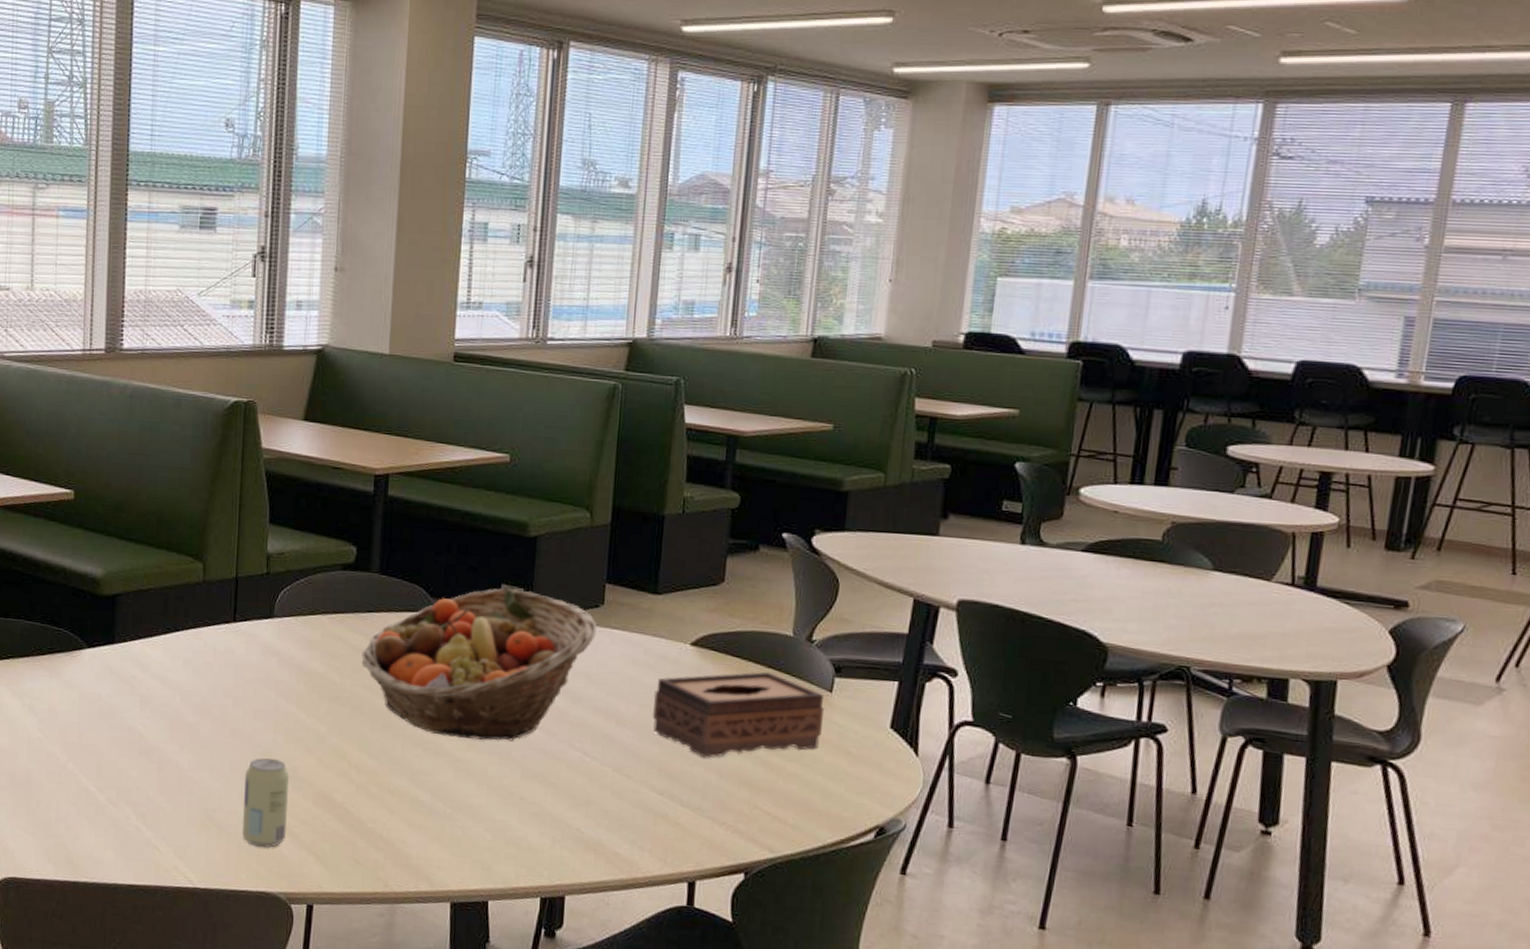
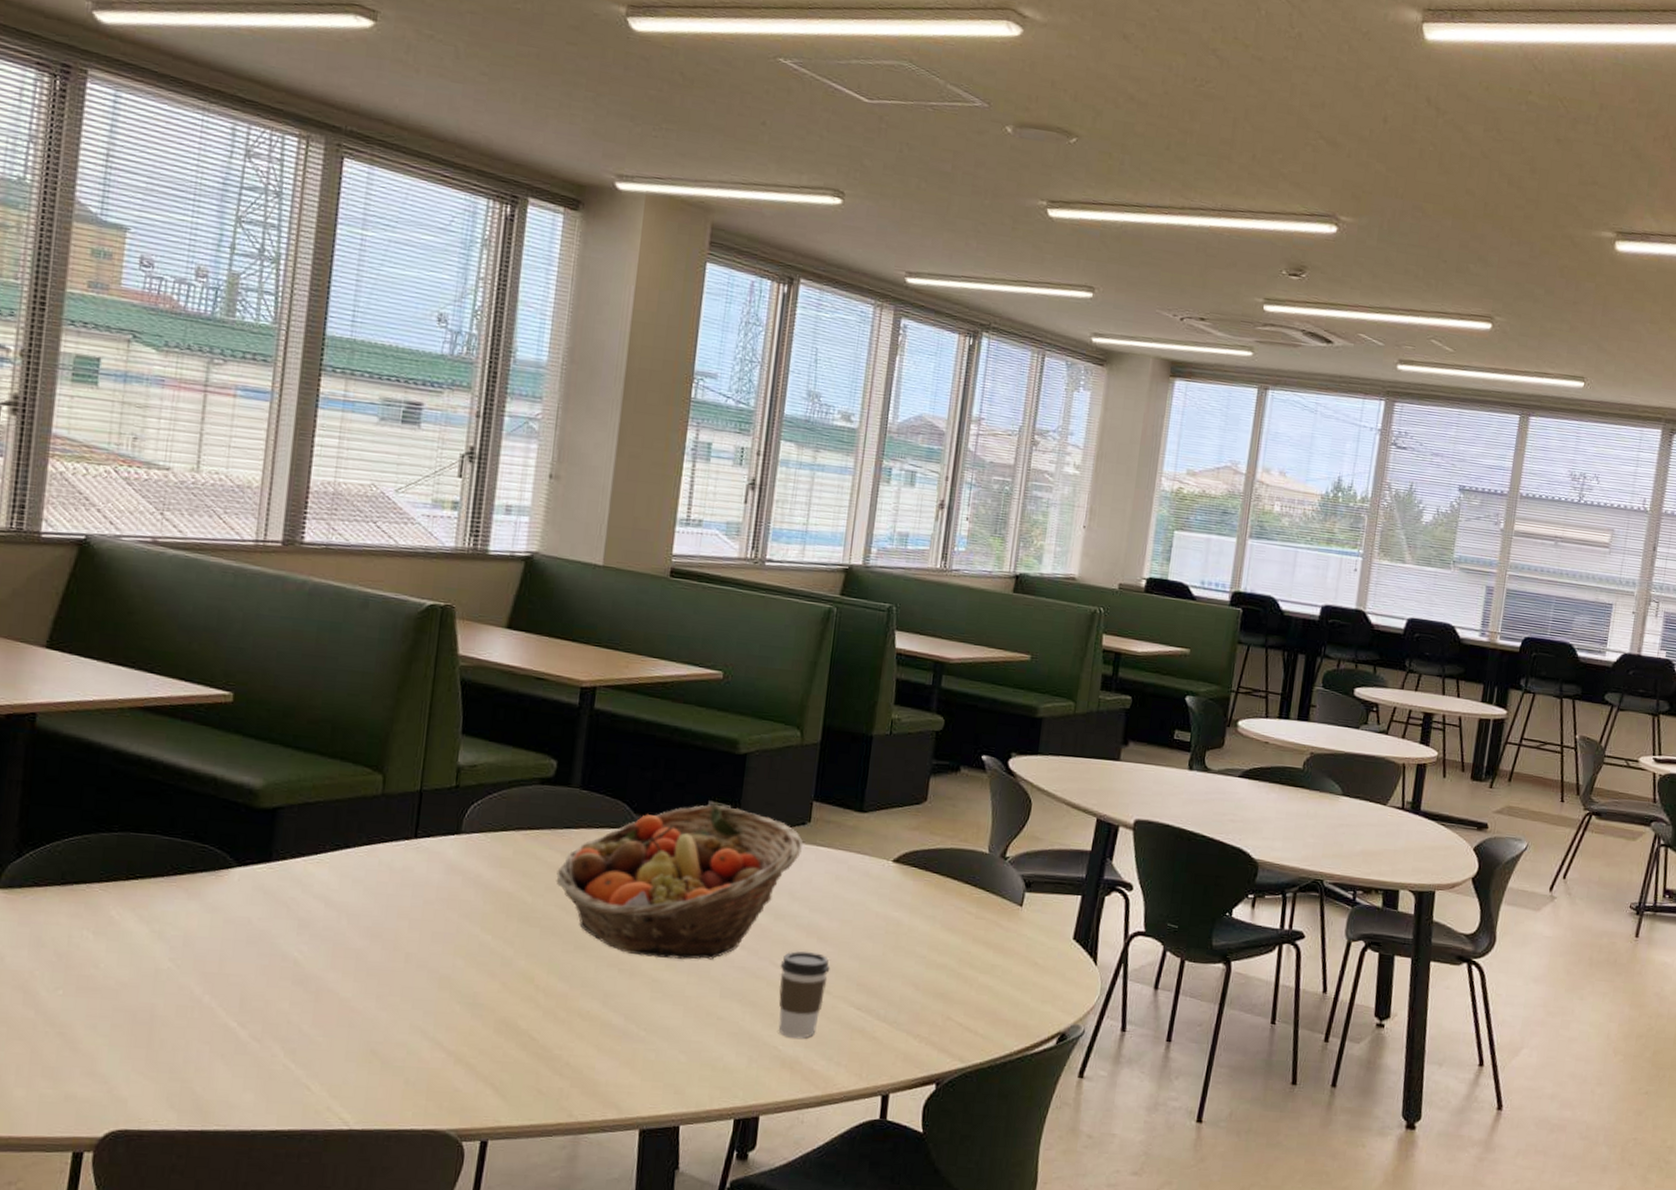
beverage can: present [242,758,290,848] -> none [410,984,469,1082]
coffee cup: none [579,734,630,821] -> present [778,951,830,1038]
tissue box: present [653,671,825,758] -> none [854,887,1015,972]

